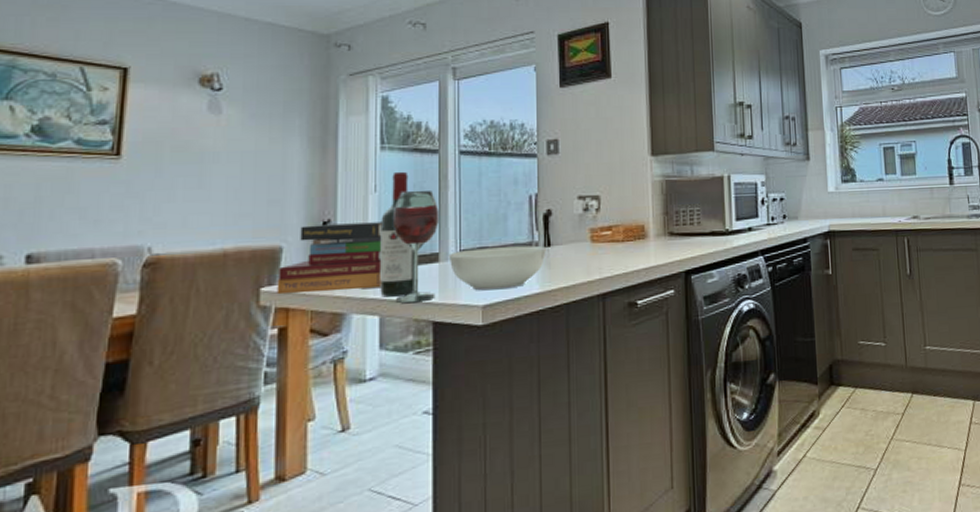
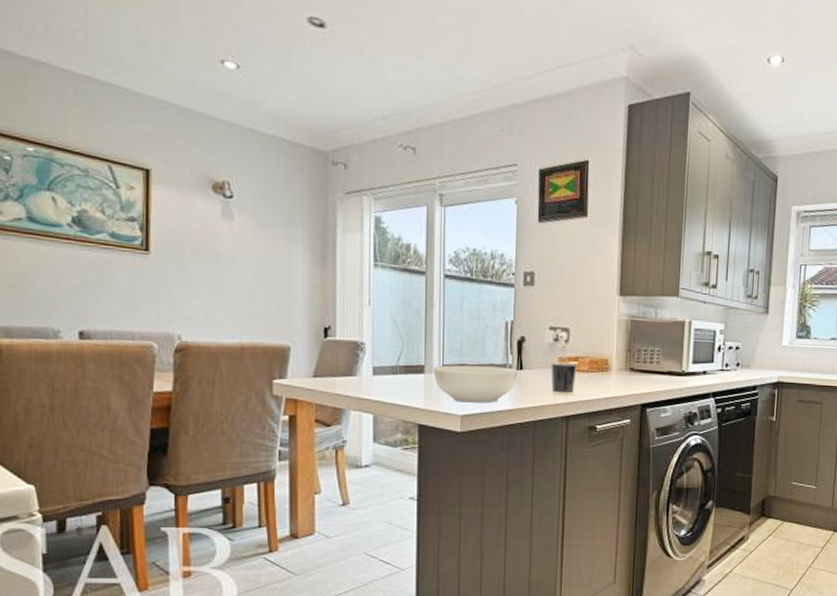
books: present [277,222,382,295] -> none [286,329,375,390]
wine bottle: present [380,171,415,297] -> none [374,288,403,400]
wineglass: present [392,191,439,303] -> none [384,308,425,406]
mug: none [582,234,611,270] -> present [551,363,577,395]

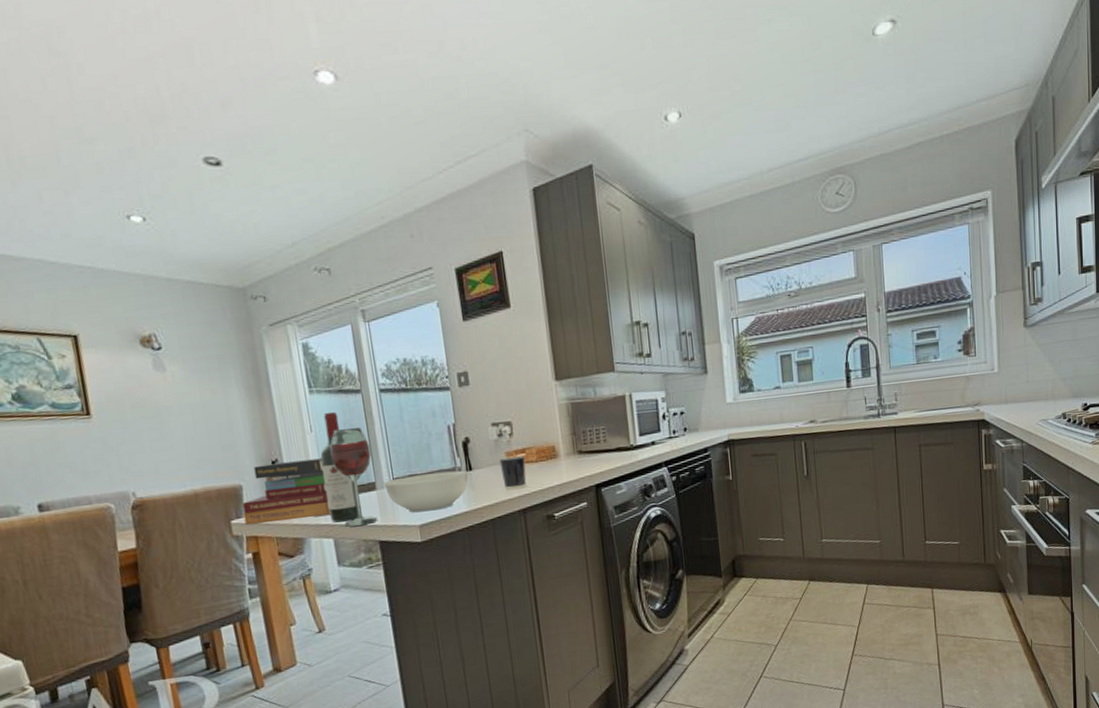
books: none [286,329,375,390] -> present [242,458,331,526]
wine bottle: none [374,288,403,400] -> present [320,411,360,523]
wineglass: none [384,308,425,406] -> present [330,428,378,527]

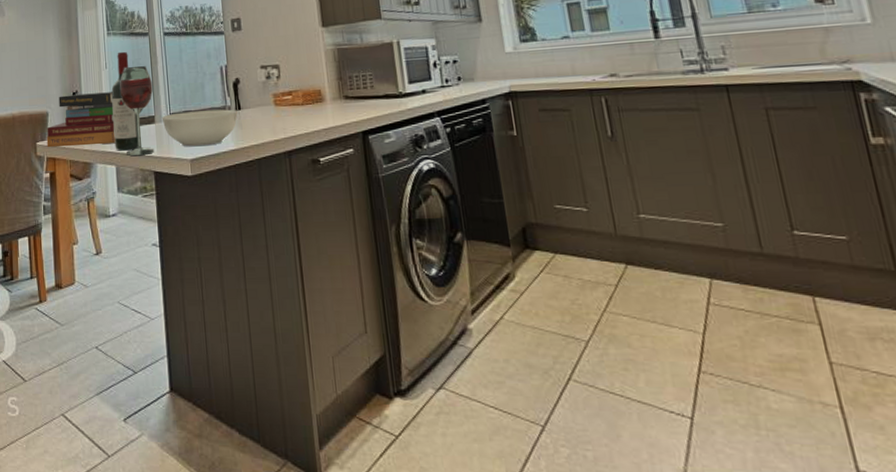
mug: present [499,456,527,490] -> none [266,98,293,131]

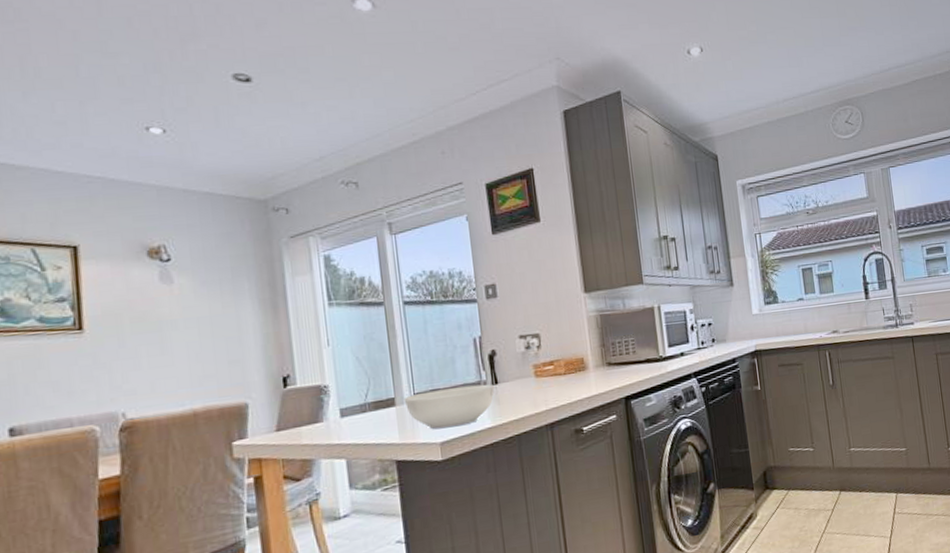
books: present [46,92,116,148] -> none [247,373,345,447]
wine bottle: present [111,51,139,151] -> none [336,324,376,442]
wineglass: present [119,66,155,156] -> none [347,341,396,446]

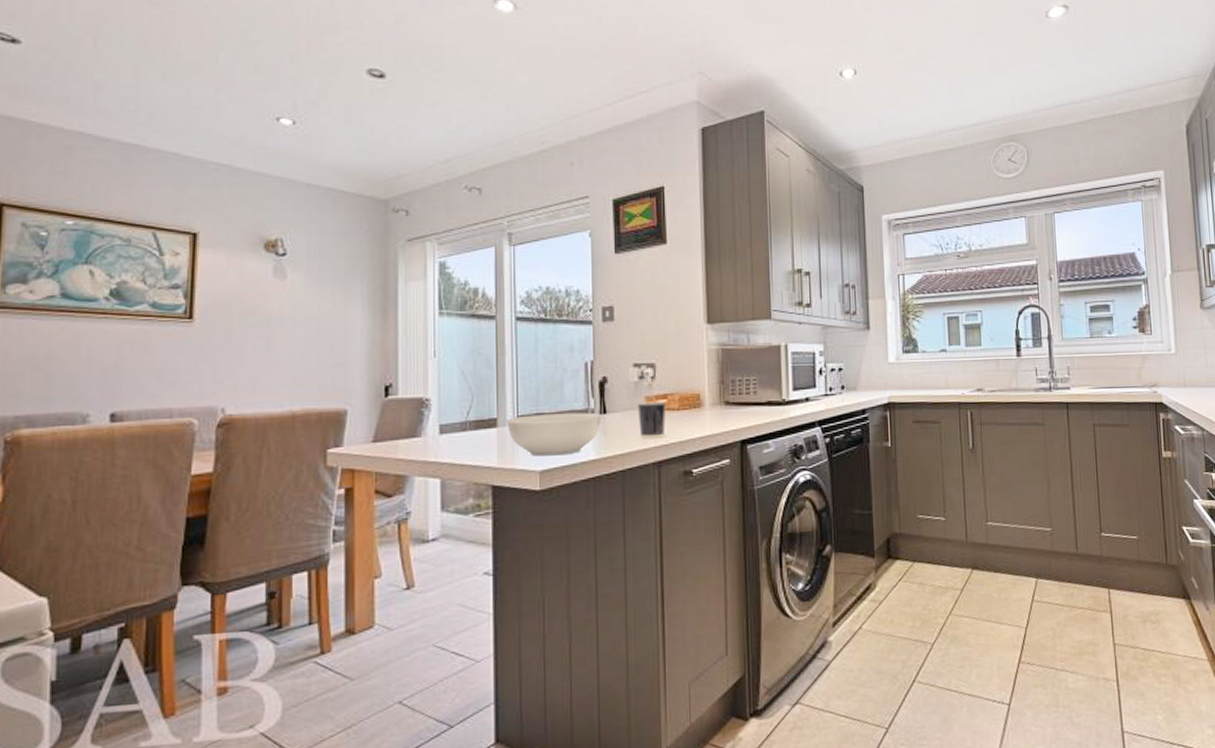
mug: none [526,368,555,403] -> present [637,402,667,438]

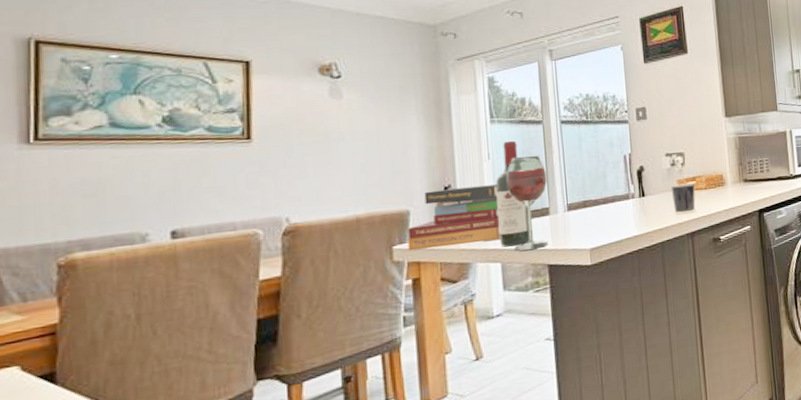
books: none [343,387,442,456] -> present [407,184,501,251]
wine bottle: none [440,337,474,461] -> present [495,140,530,247]
wineglass: none [451,357,496,466] -> present [506,156,549,251]
bowl: present [506,412,602,456] -> none [557,196,641,237]

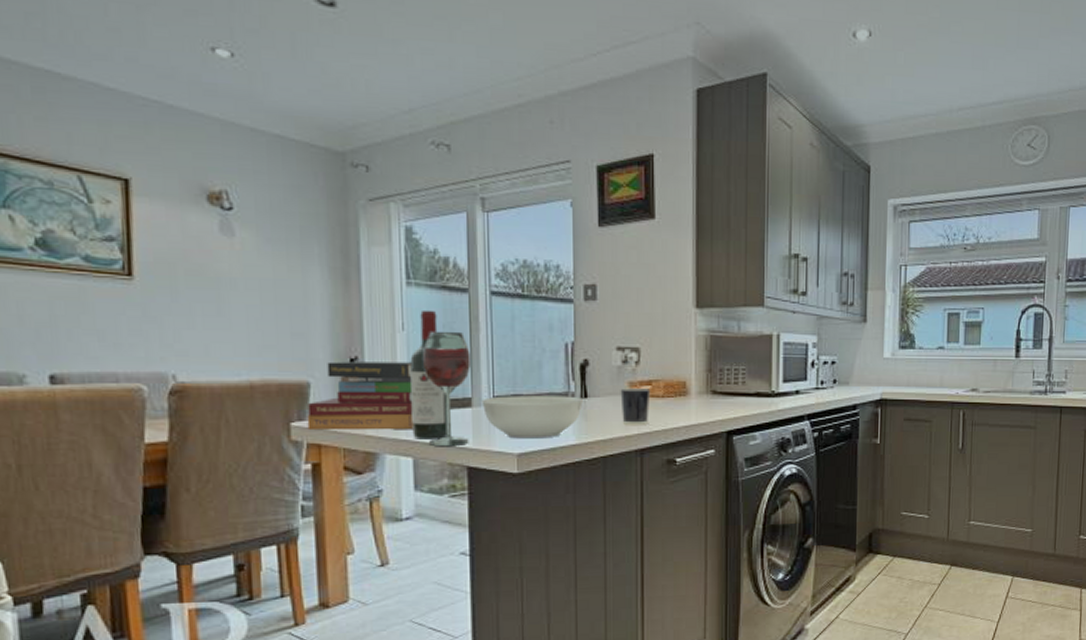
bowl: none [557,196,641,237] -> present [481,396,583,439]

